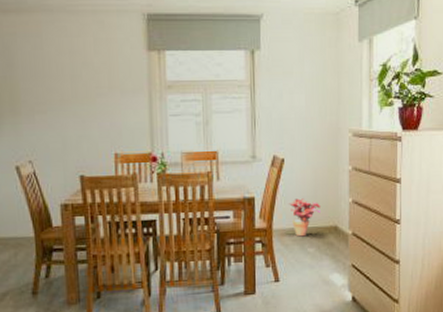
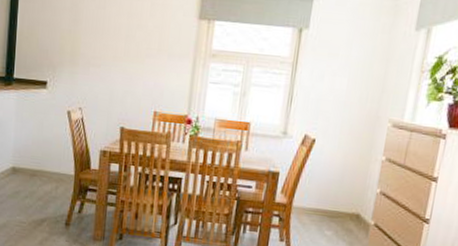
potted plant: present [289,198,320,237] -> none [313,180,345,219]

